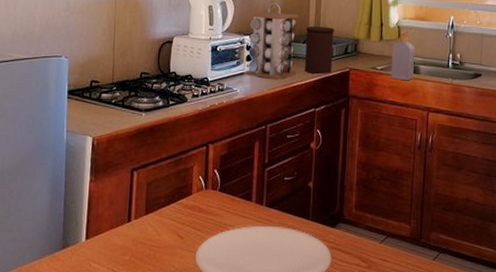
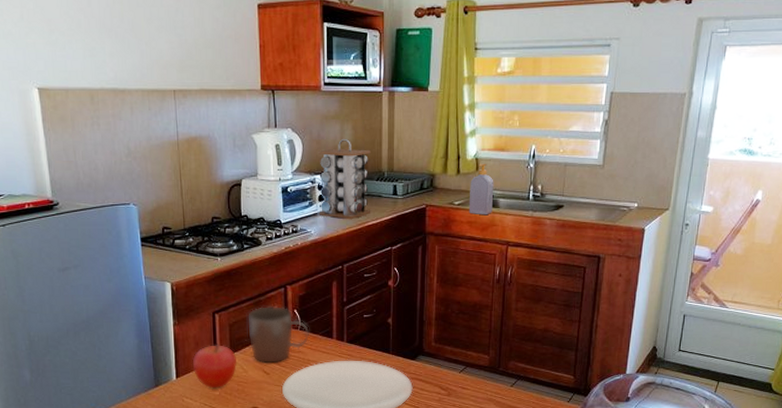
fruit: none [104,203,151,253] -> present [192,344,237,389]
mug: none [164,164,229,227] -> present [246,305,310,364]
canister: present [304,26,334,75] -> none [378,161,408,212]

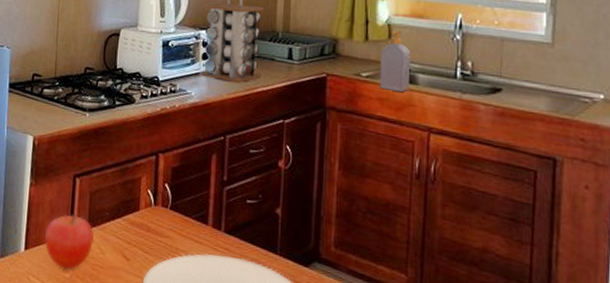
mug: present [246,305,310,364] -> none [109,174,182,248]

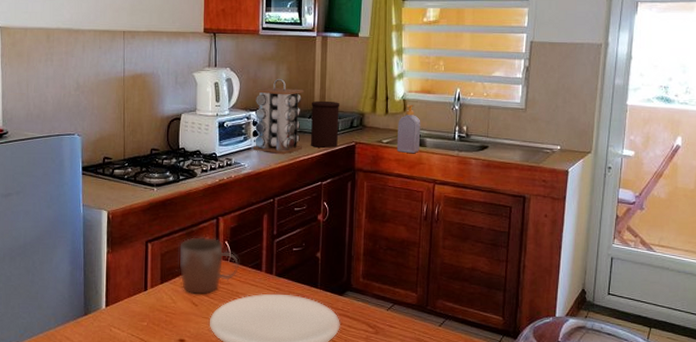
fruit: present [44,214,94,270] -> none [122,273,166,319]
mug: none [109,174,182,248] -> present [178,236,240,295]
canister: none [270,21,307,80] -> present [310,100,339,149]

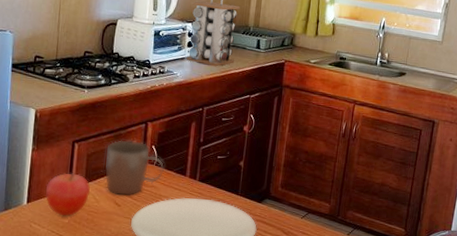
fruit: none [122,273,166,319] -> present [45,172,90,216]
canister: present [310,100,339,149] -> none [242,18,273,64]
soap bottle: present [396,104,421,154] -> none [322,28,347,75]

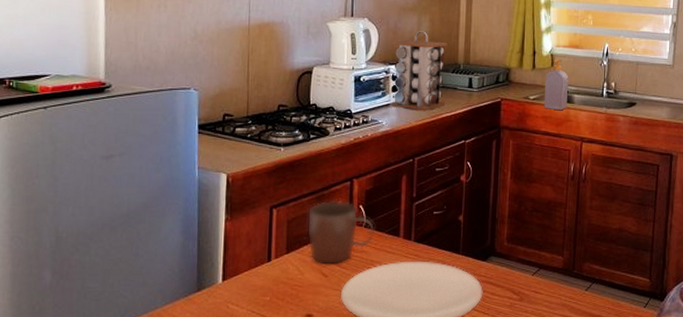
fruit: present [45,172,90,216] -> none [242,242,292,293]
soap bottle: none [322,28,347,75] -> present [543,59,569,111]

